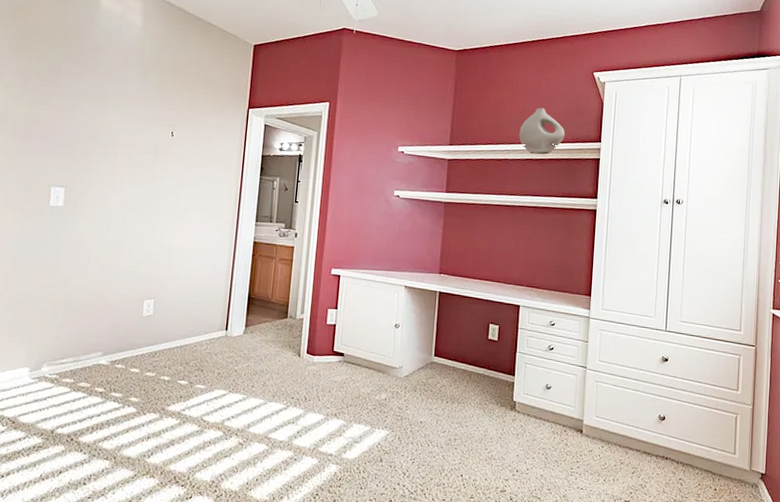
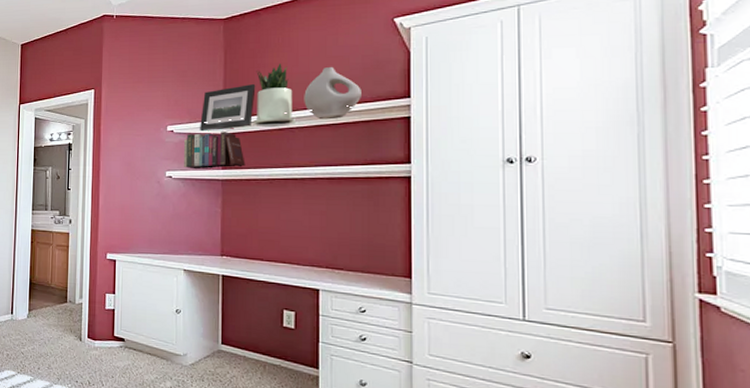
books: none [411,156,467,192] -> present [184,132,245,170]
picture frame: none [428,114,480,155] -> present [200,83,256,132]
planter: none [475,100,512,158] -> present [253,64,297,128]

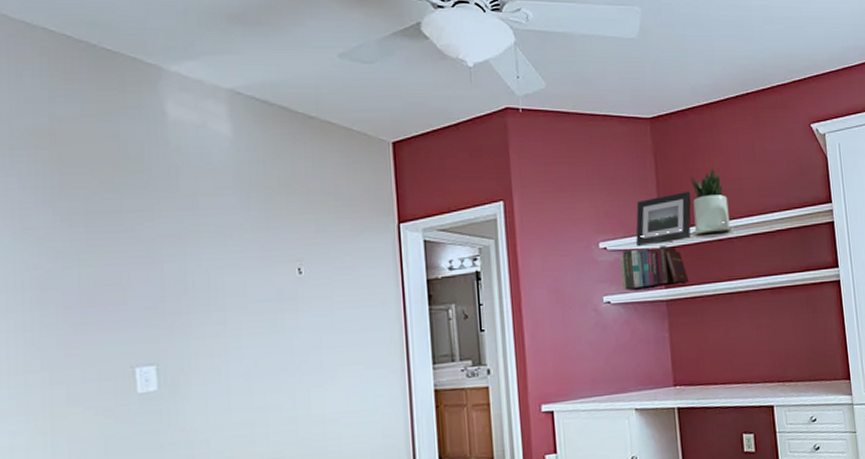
vase: present [304,67,361,120] -> none [738,173,791,228]

